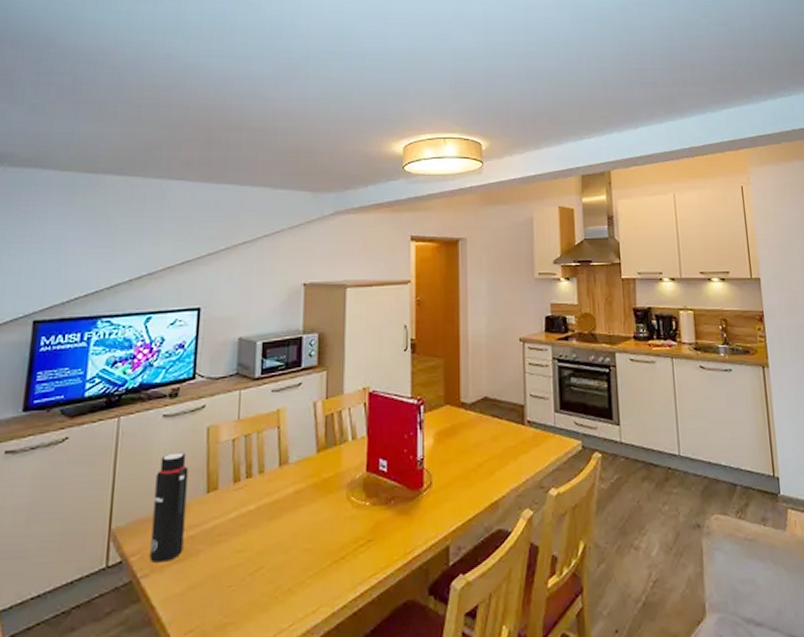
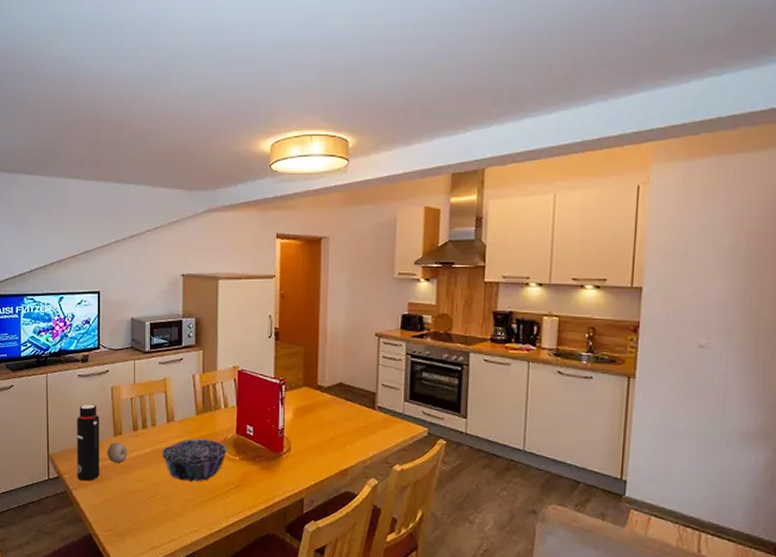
fruit: none [195,499,224,531] -> present [107,441,128,463]
decorative bowl: none [270,482,355,544] -> present [162,438,227,482]

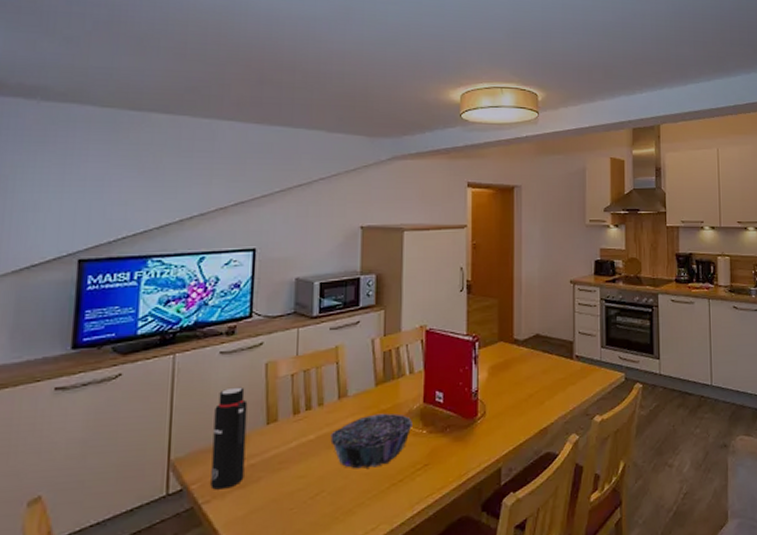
fruit: present [107,441,128,463] -> none [255,430,285,460]

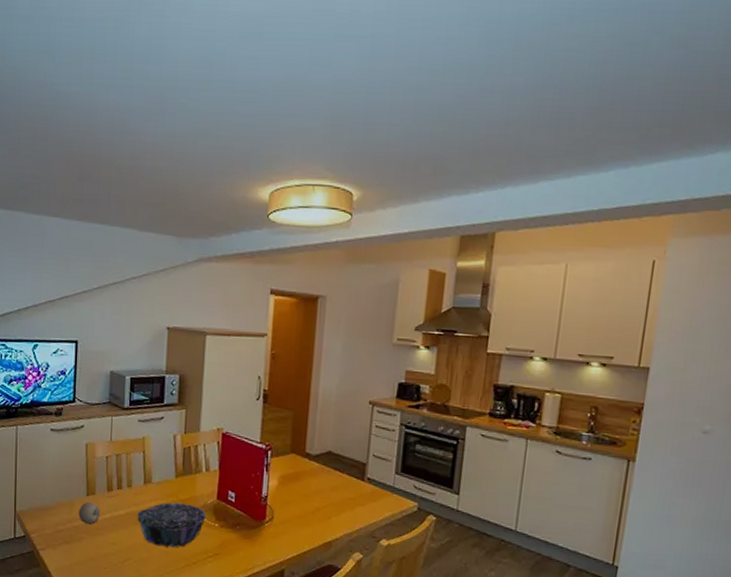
water bottle: present [210,387,248,490] -> none [45,460,72,542]
fruit: none [255,430,285,460] -> present [78,501,101,525]

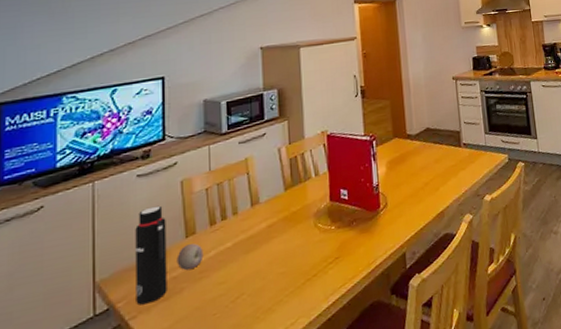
water bottle: none [45,460,72,542] -> present [135,205,167,305]
decorative bowl: present [137,502,207,548] -> none [246,214,322,270]

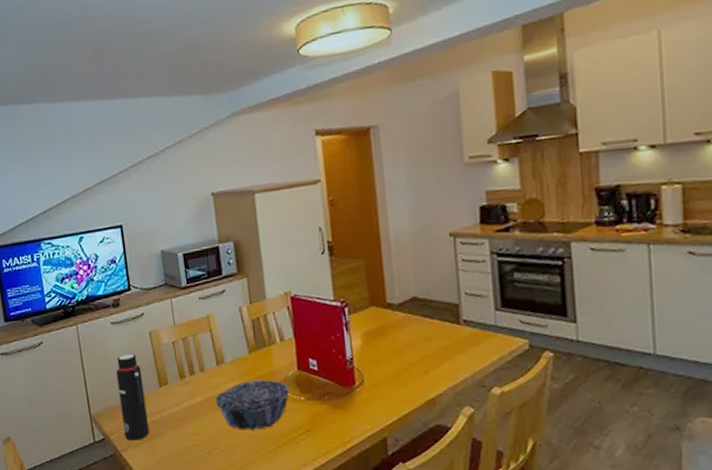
fruit: present [176,243,204,271] -> none [154,392,177,417]
decorative bowl: none [246,214,322,270] -> present [215,379,290,430]

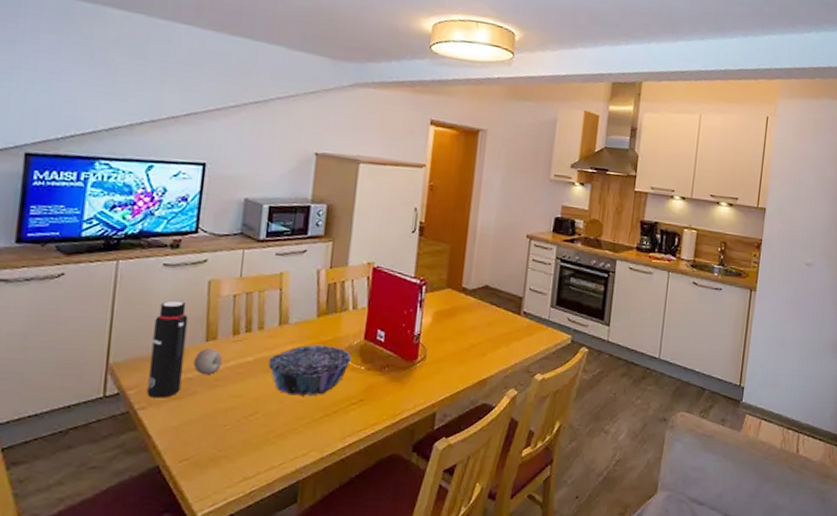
fruit: none [154,392,177,417] -> present [193,347,223,375]

